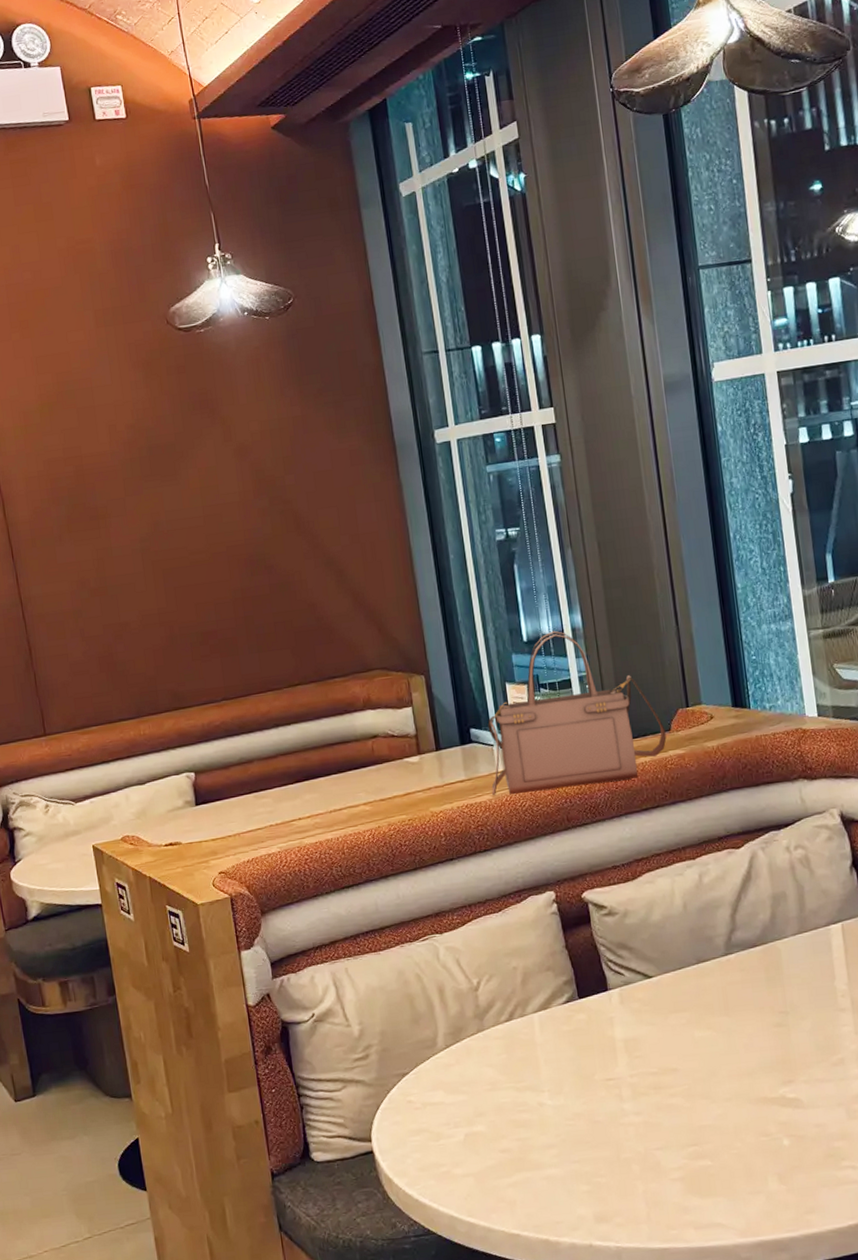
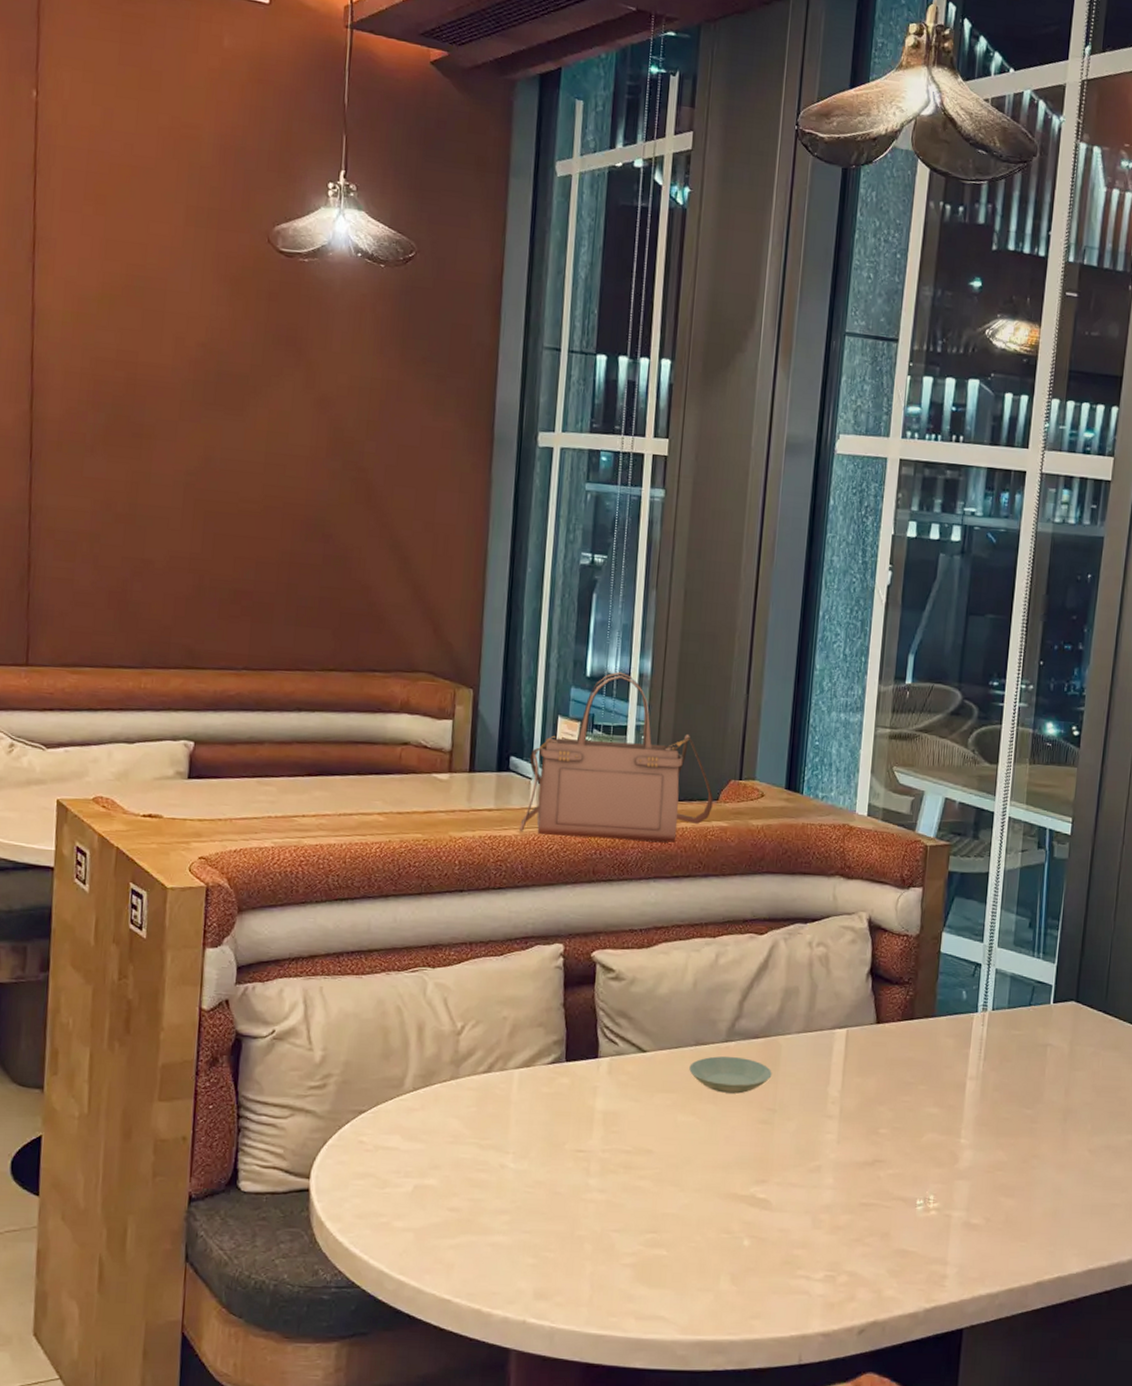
saucer: none [696,967,777,1004] -> present [689,1056,772,1094]

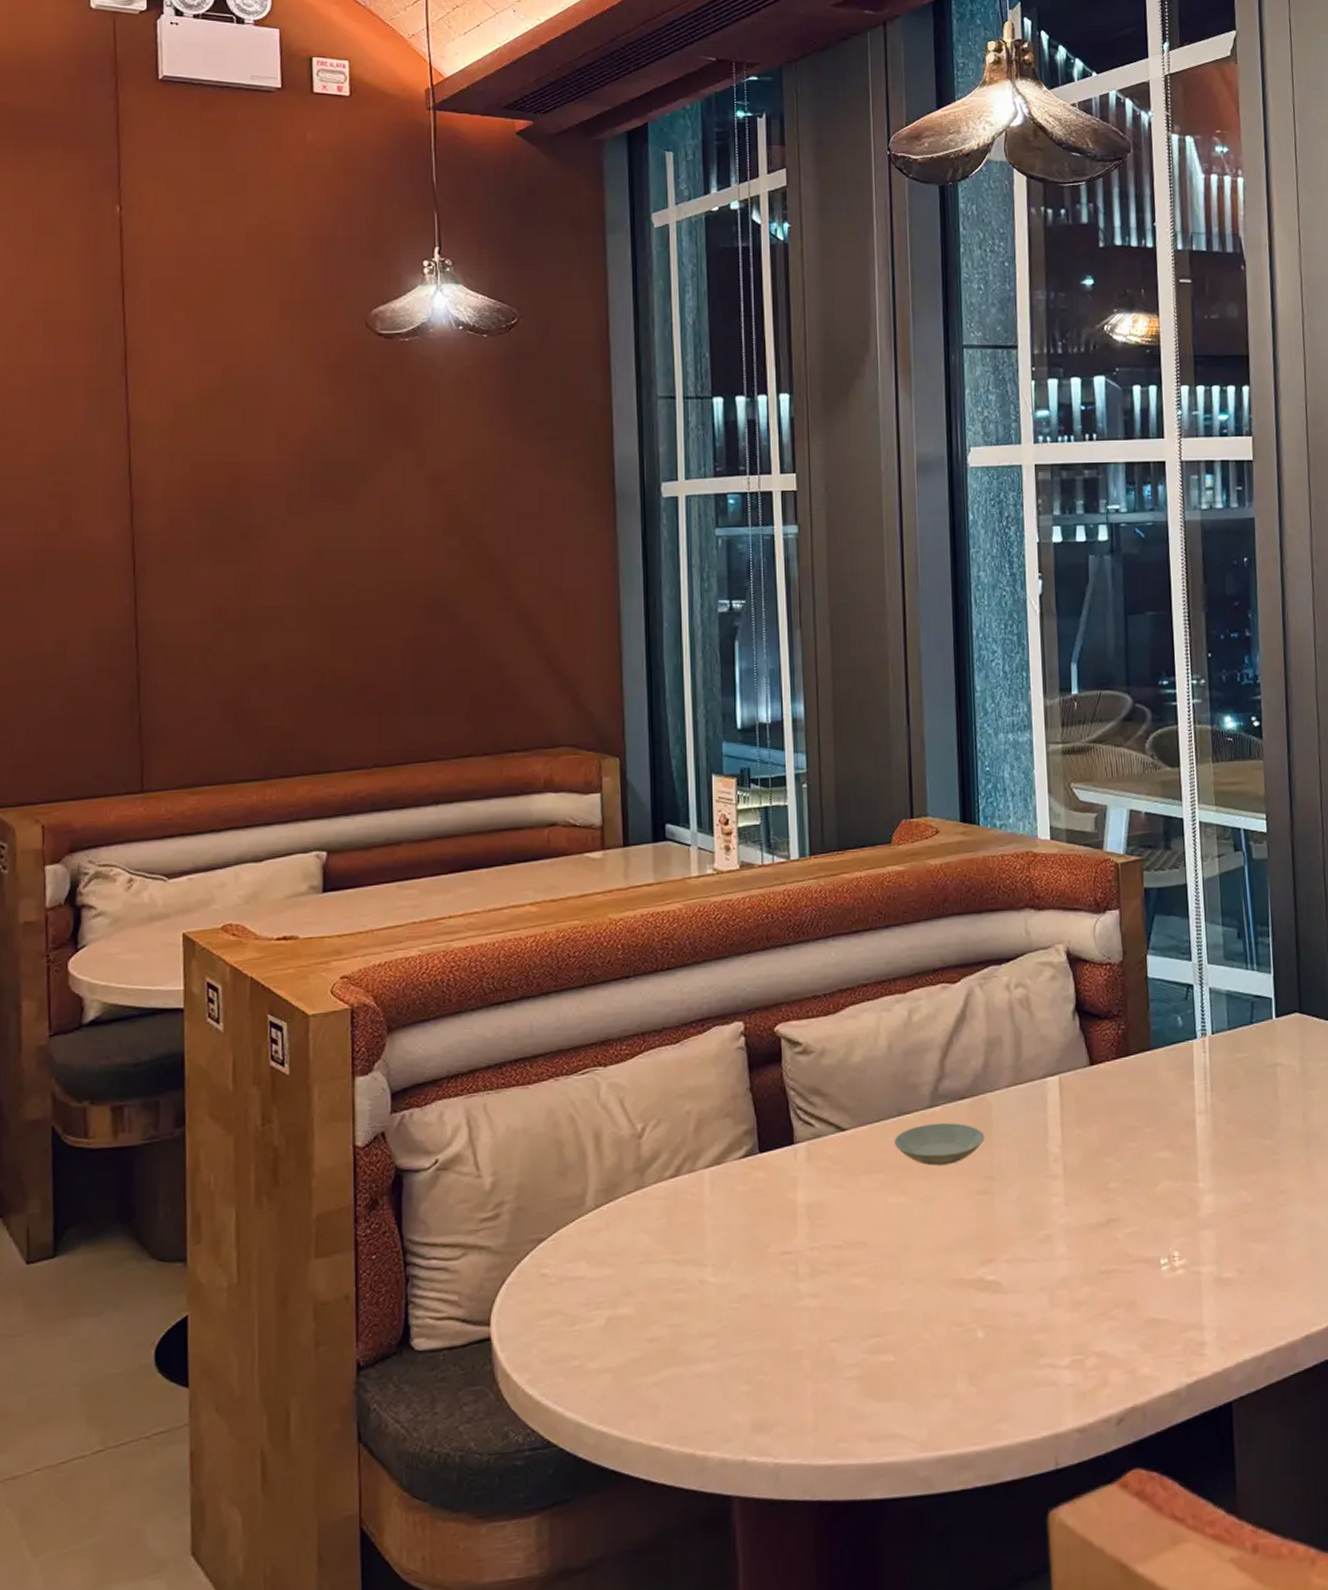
handbag: present [520,671,713,843] -> none [683,719,886,905]

